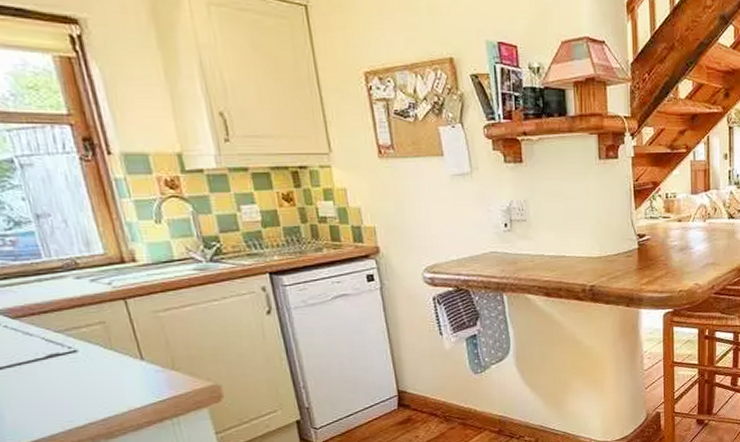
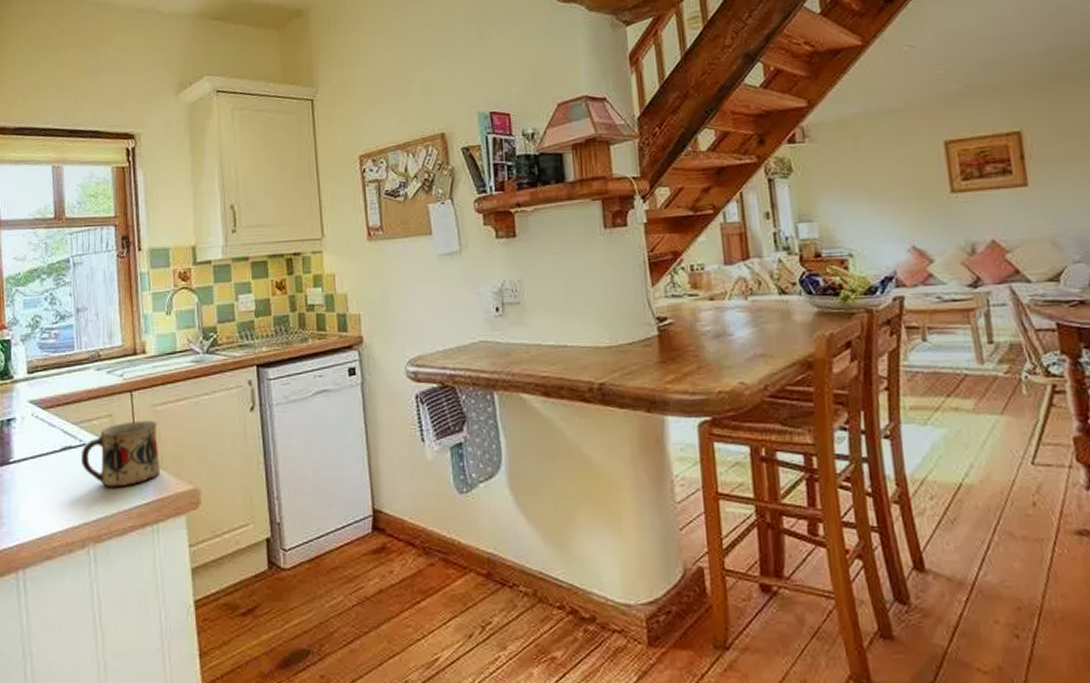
mug: none [73,326,173,390] -> present [81,420,161,488]

